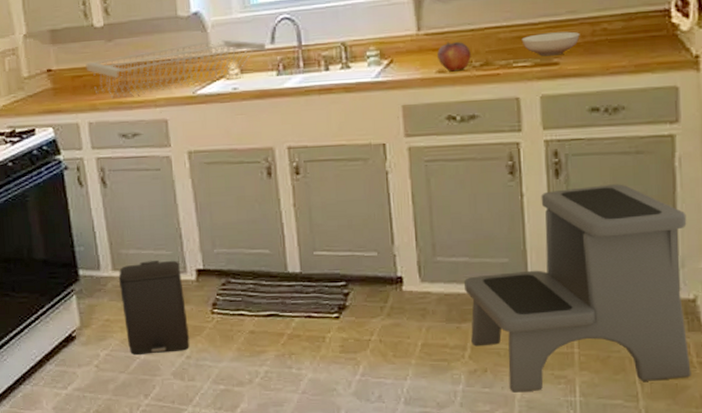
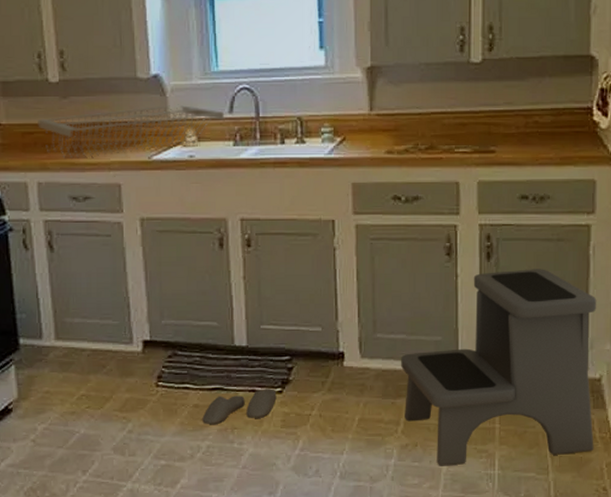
pedal bin: present [118,260,189,355] -> none [61,330,132,429]
slippers: none [259,314,334,351] -> present [202,389,277,425]
fruit: present [437,41,471,72] -> none [387,123,418,153]
bowl: present [521,31,580,57] -> none [463,122,515,144]

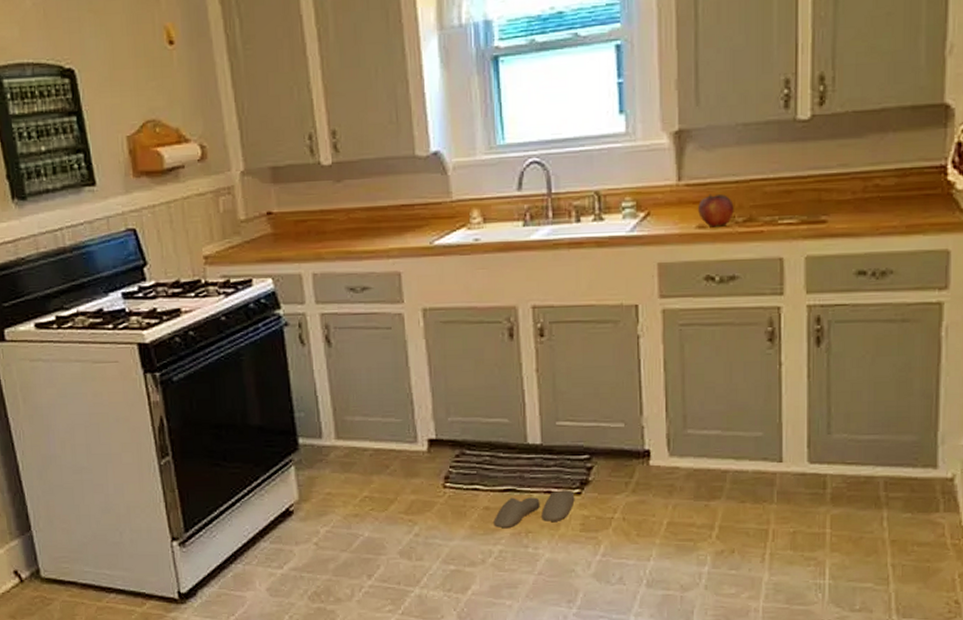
dish rack: present [38,104,224,160] -> none [311,183,512,248]
fruit: none [387,123,418,153] -> present [698,194,734,227]
step stool: present [400,269,597,466] -> none [714,354,950,575]

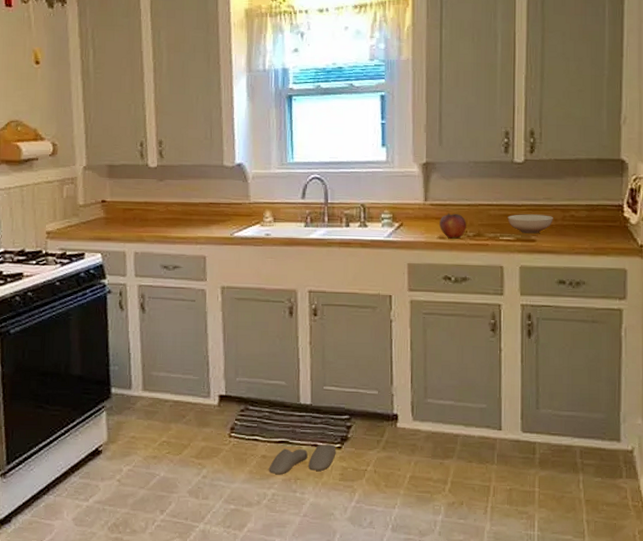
bowl: none [788,186,851,213] -> present [507,214,553,234]

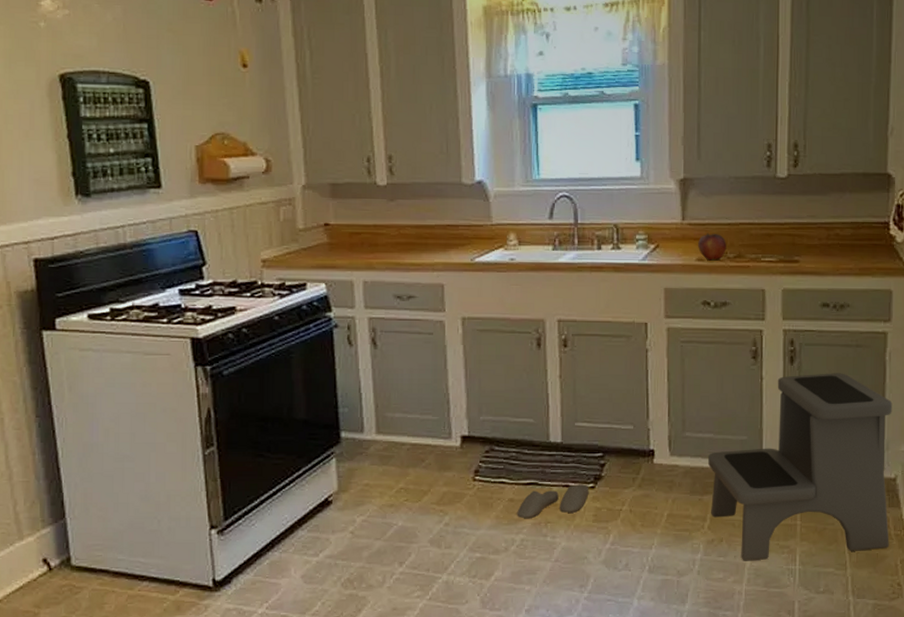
step stool: none [448,346,629,525] -> present [707,373,893,561]
bowl: present [507,214,553,234] -> none [769,233,817,254]

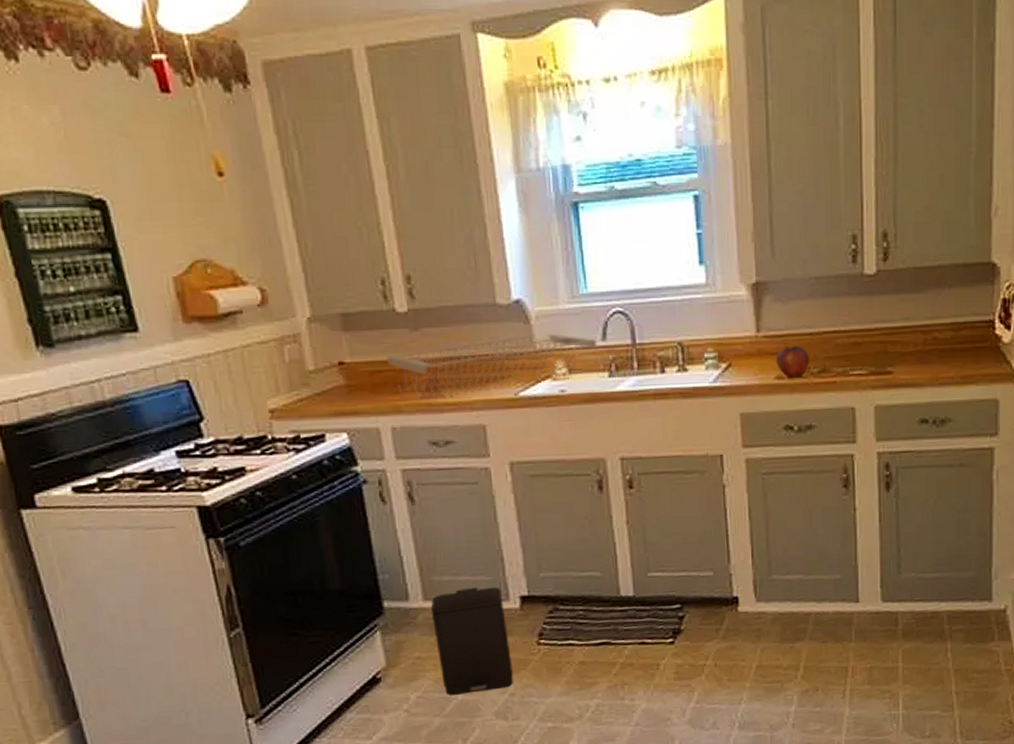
dish rack: none [365,209,544,260] -> present [386,332,597,401]
pedal bin: none [381,425,449,521] -> present [430,586,513,695]
slippers: present [517,484,589,519] -> none [589,640,668,682]
step stool: present [707,373,893,561] -> none [797,497,1001,710]

